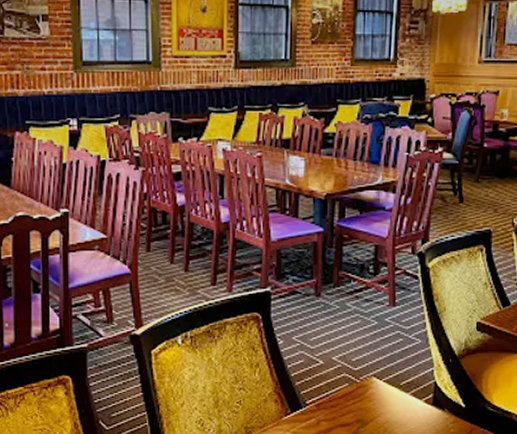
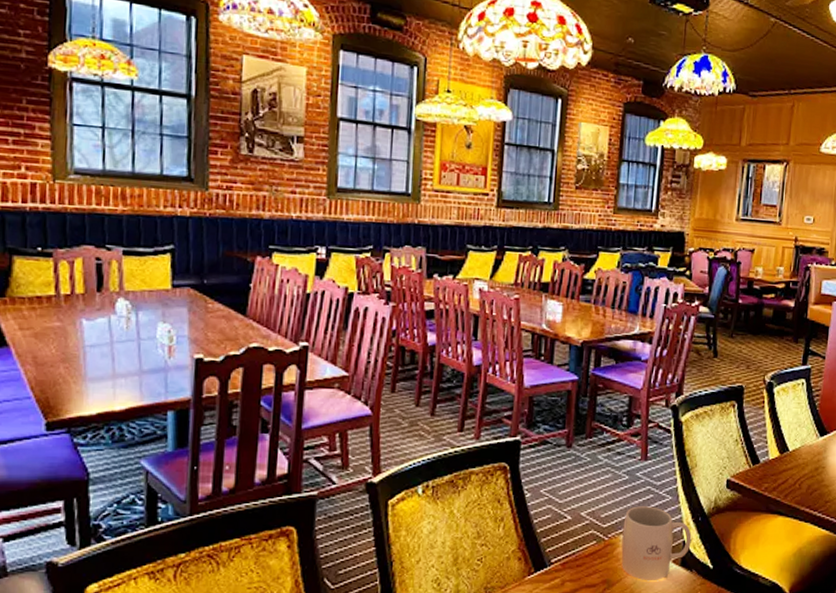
mug: none [373,350,443,420] -> present [621,506,692,582]

